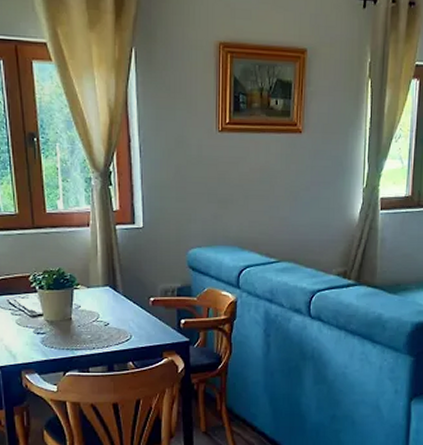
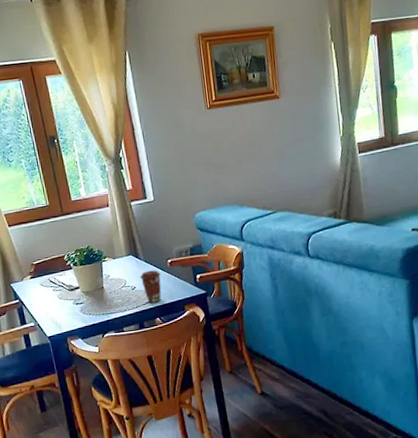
coffee cup: none [115,307,140,344] -> present [140,270,162,303]

